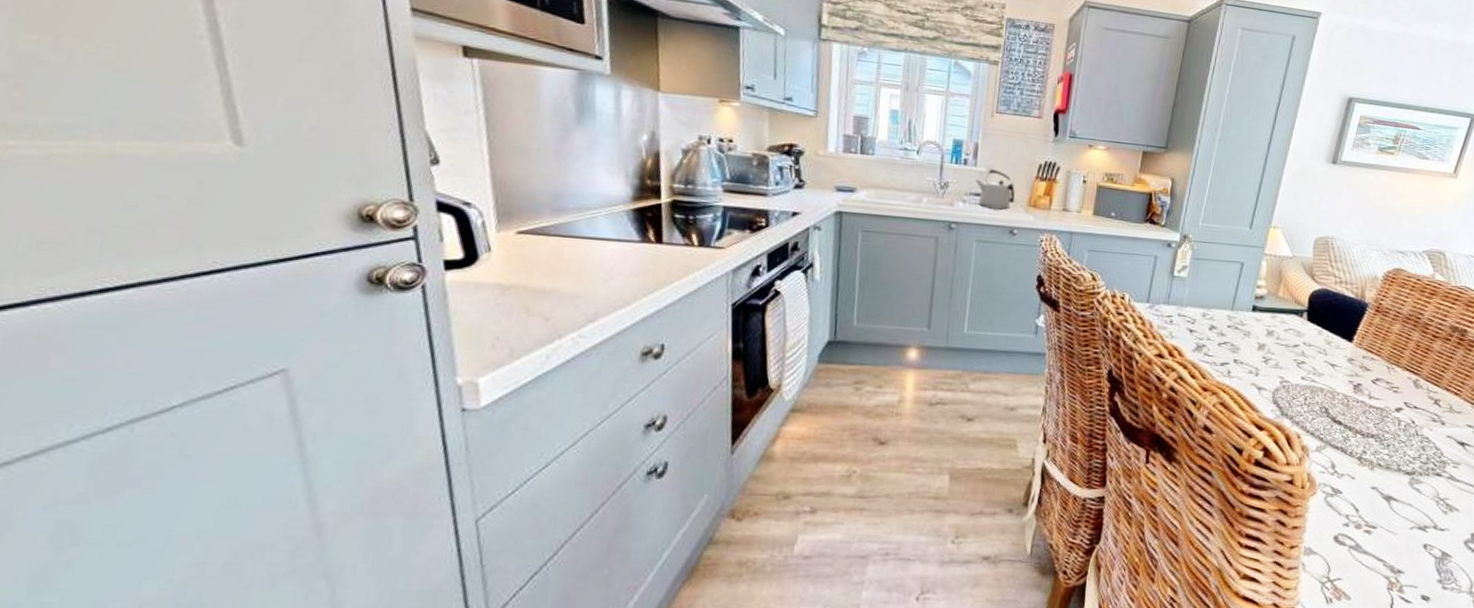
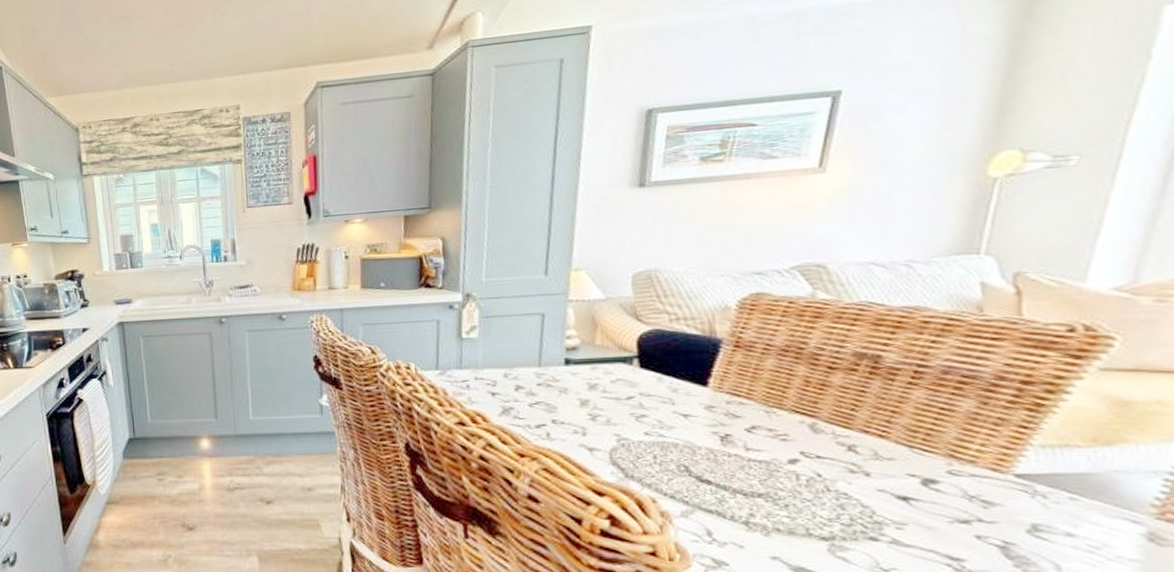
kettle: present [975,169,1015,209] -> none [237,261,279,298]

